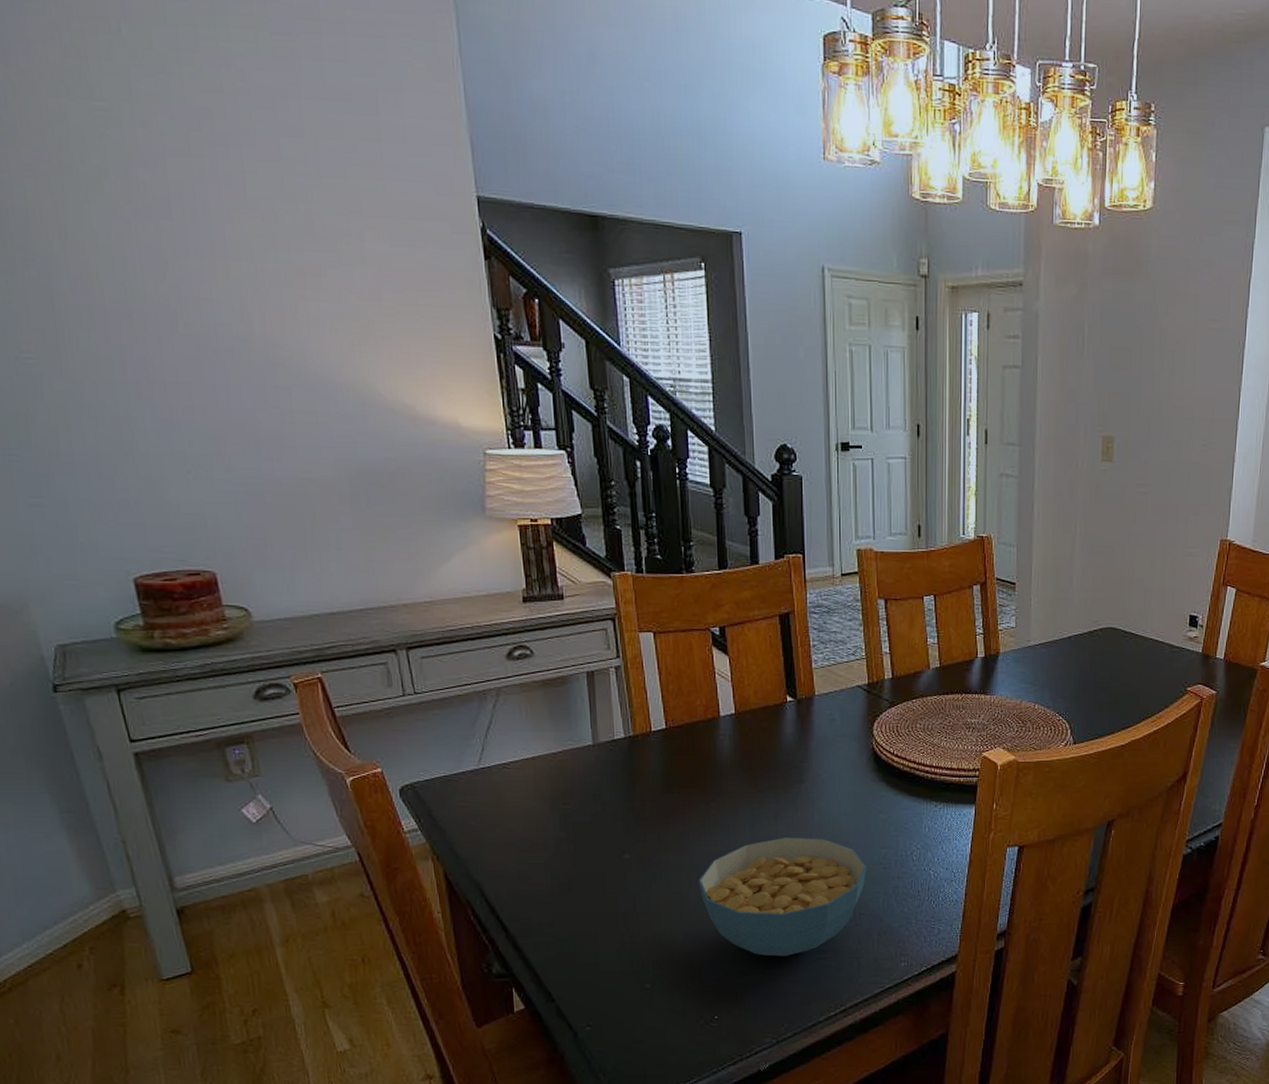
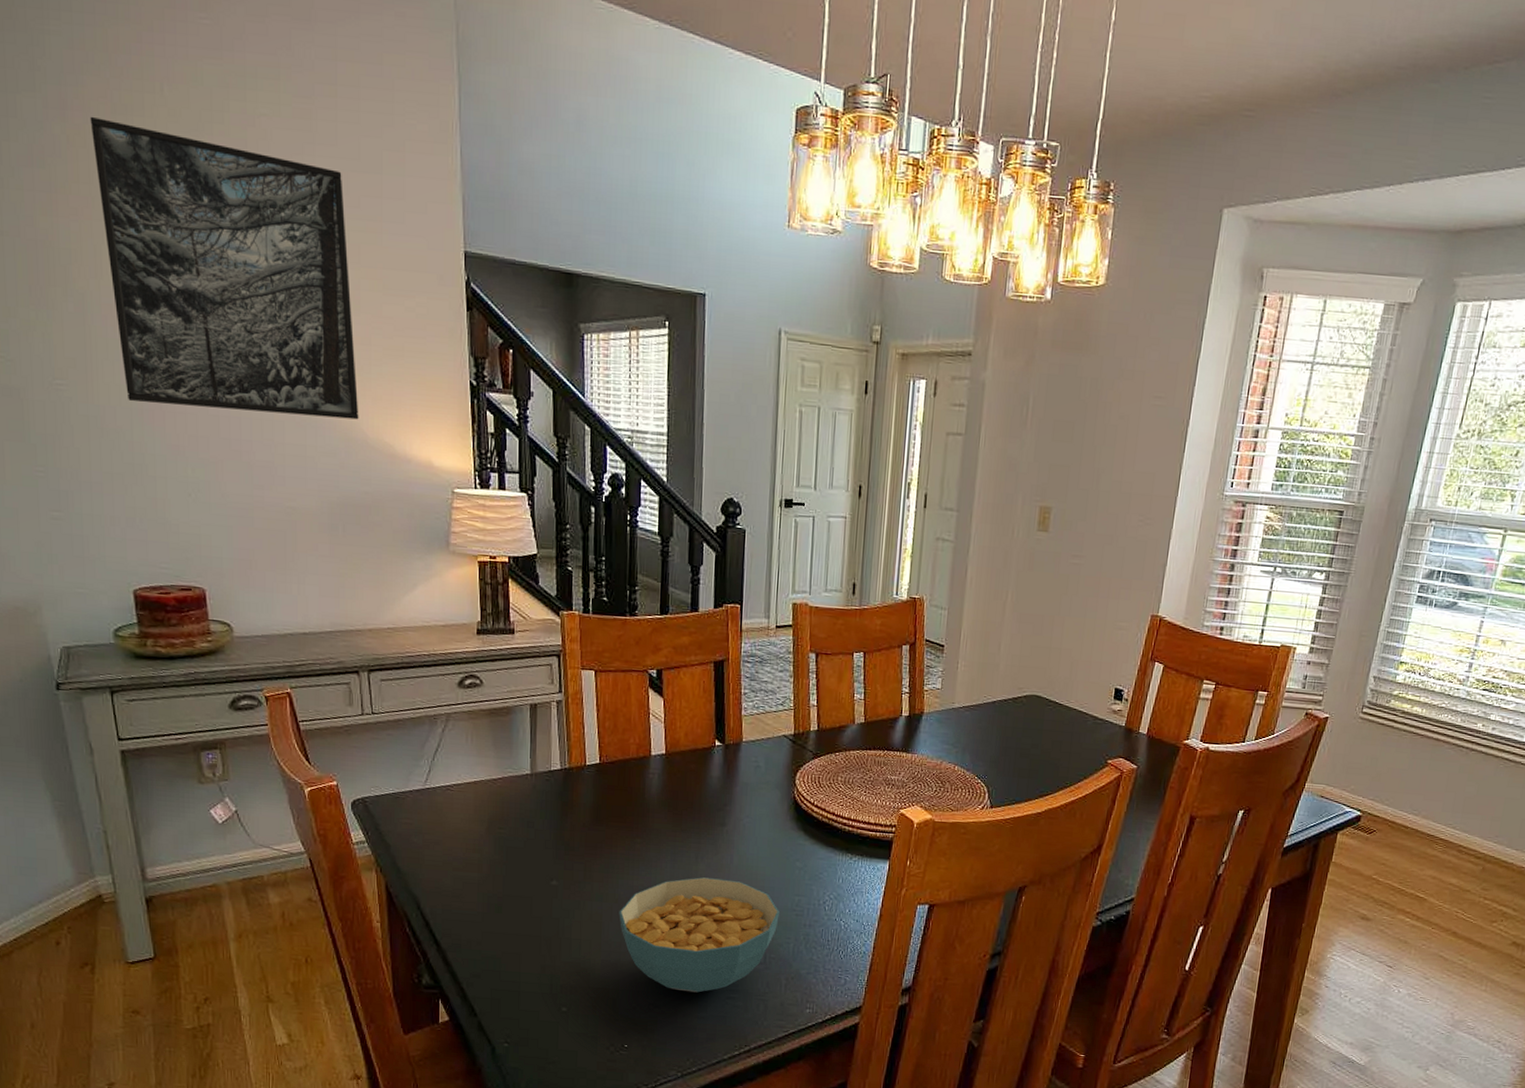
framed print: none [37,60,374,381] -> present [90,116,359,420]

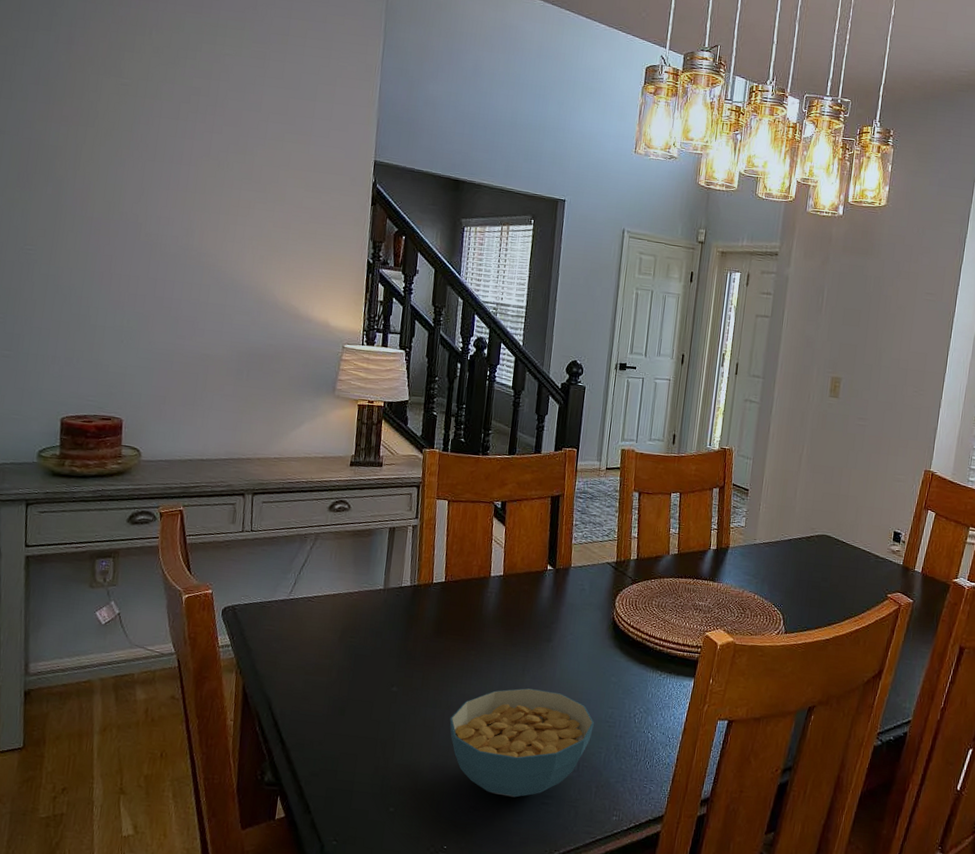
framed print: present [90,116,359,420] -> none [83,50,284,286]

